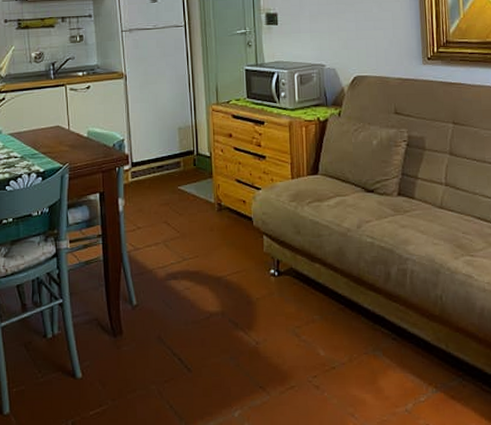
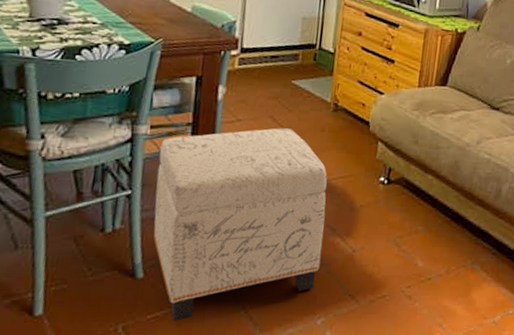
ottoman: none [80,231,229,416] -> present [153,128,328,321]

